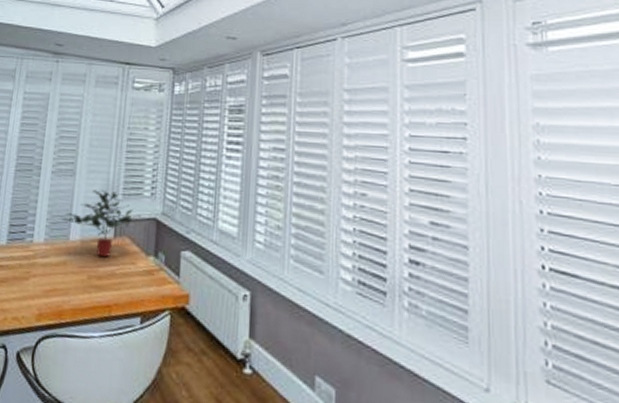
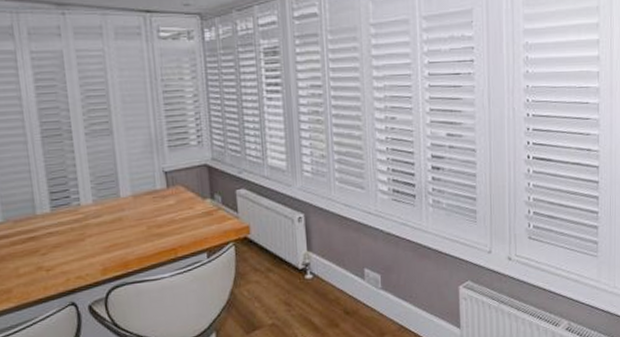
potted plant: present [61,190,142,258] -> none [107,145,192,208]

